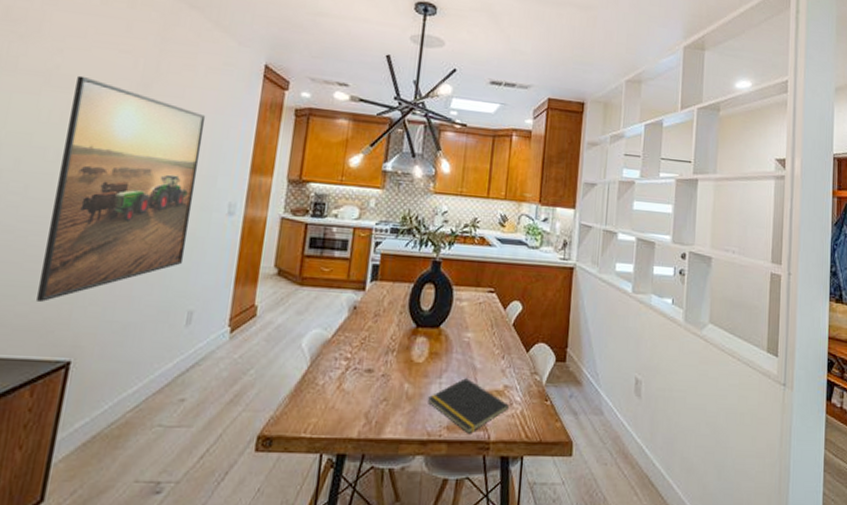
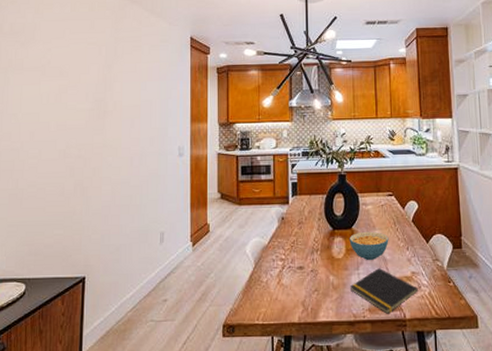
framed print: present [37,75,206,302] -> none [56,66,154,234]
cereal bowl: none [434,332,483,369] -> present [349,231,389,261]

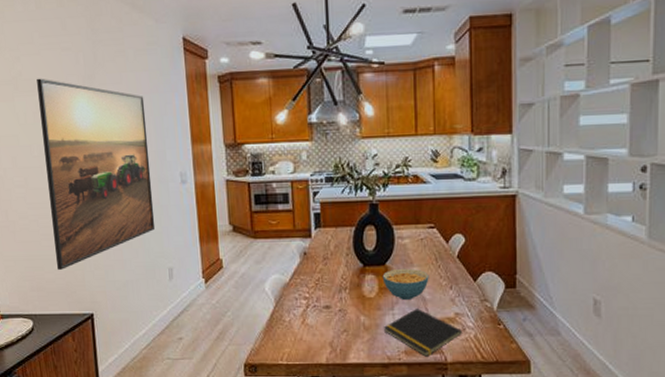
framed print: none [56,66,154,234] -> present [37,78,156,270]

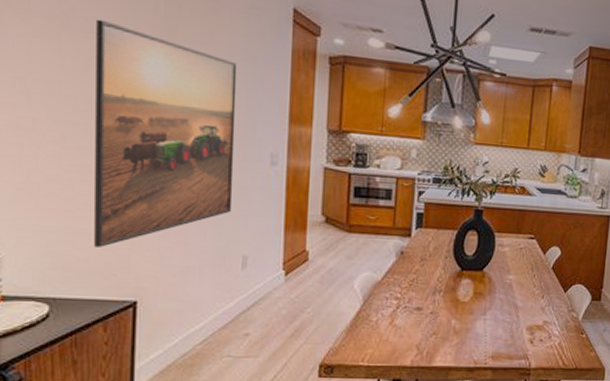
cereal bowl: present [382,268,429,301] -> none [478,275,524,307]
notepad: present [384,309,463,357] -> none [474,315,549,362]

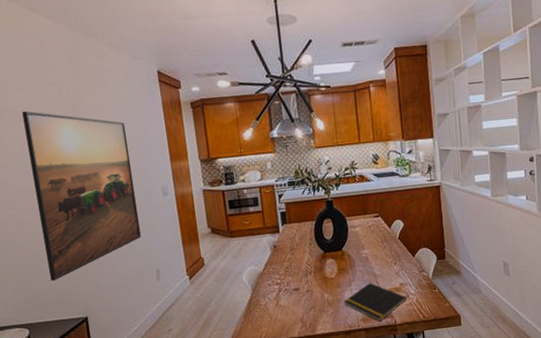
notepad: none [474,315,549,362] -> present [344,283,408,322]

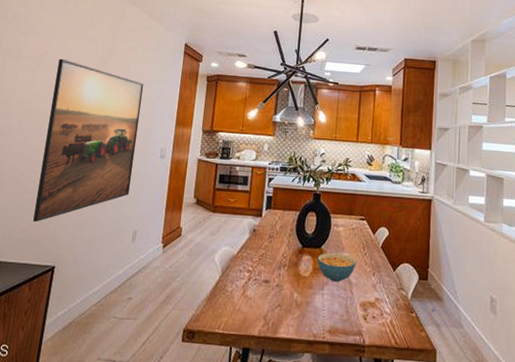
cereal bowl: none [340,251,378,278] -> present [317,252,357,283]
notepad: present [344,283,408,322] -> none [313,291,381,338]

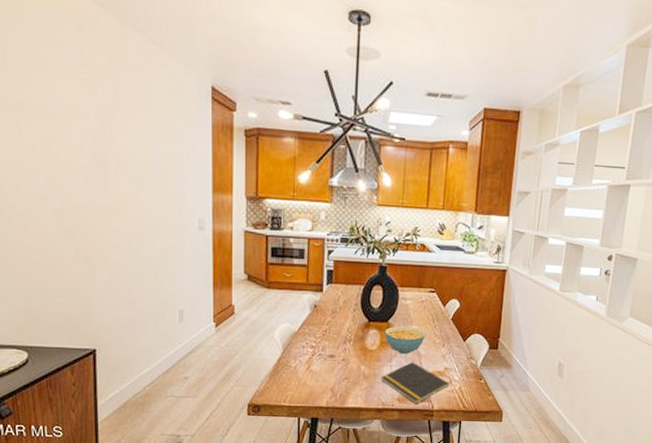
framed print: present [33,58,144,222] -> none [48,105,169,304]
notepad: none [313,291,381,338] -> present [381,362,450,404]

